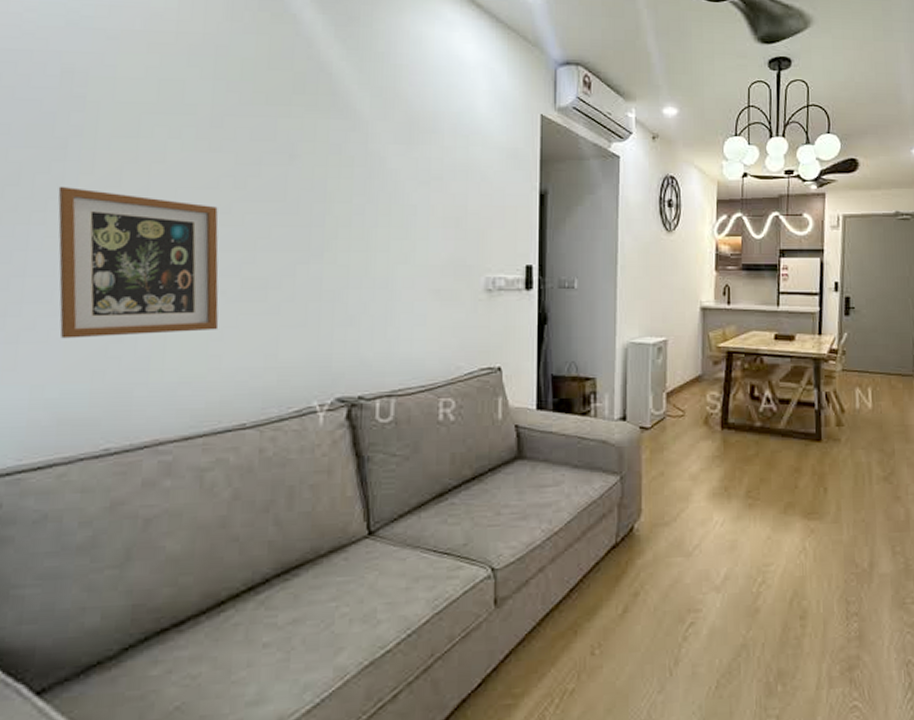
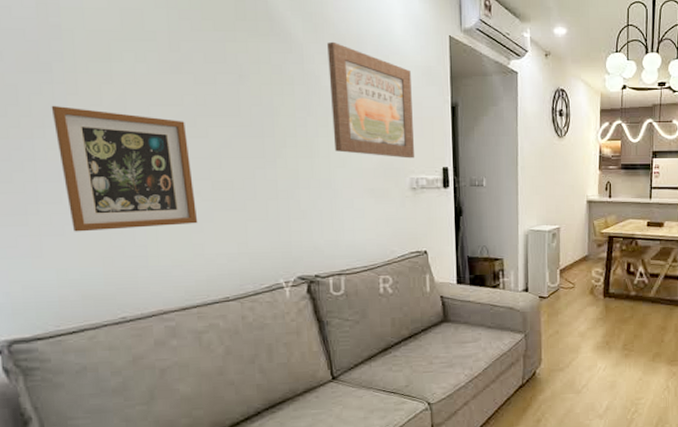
wall art: none [395,119,494,254] -> present [327,41,414,159]

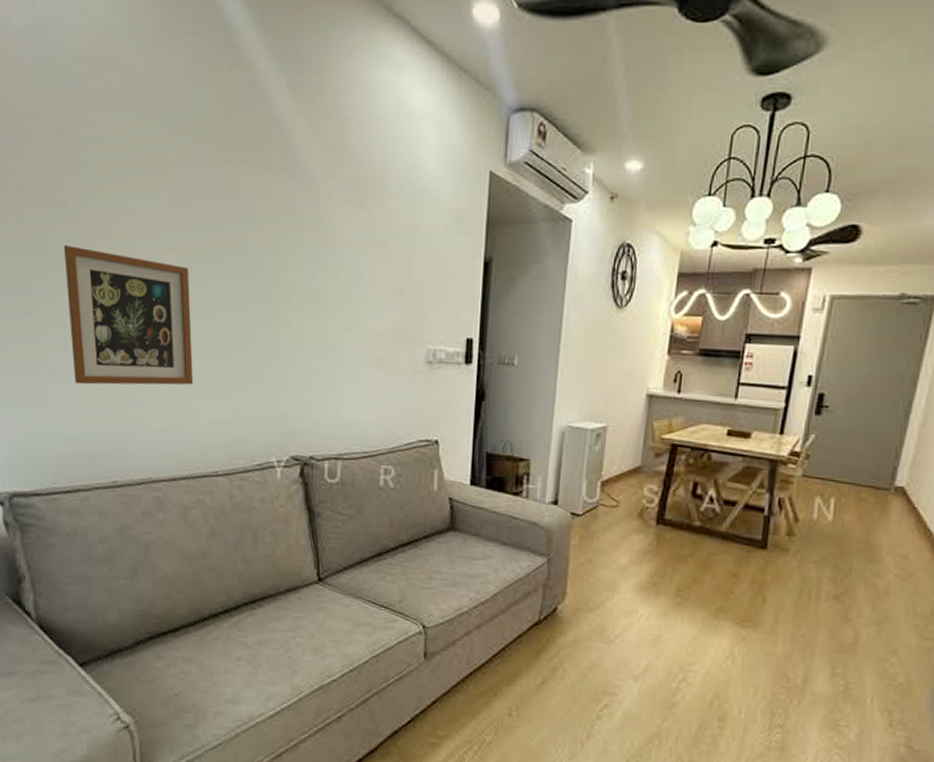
wall art: present [327,41,414,159] -> none [343,177,439,325]

